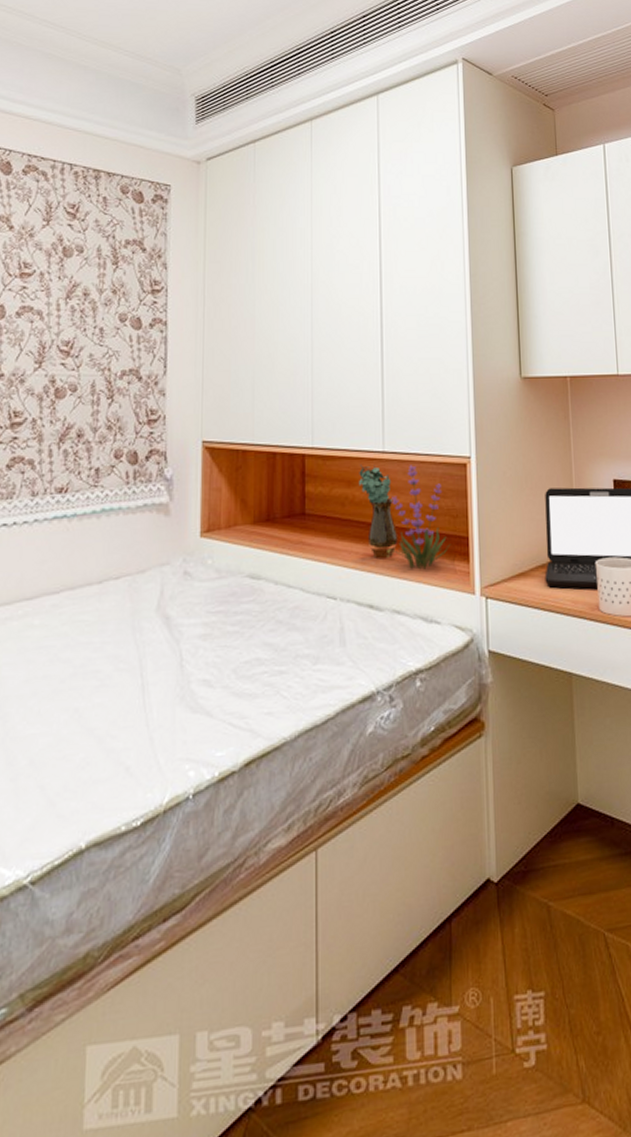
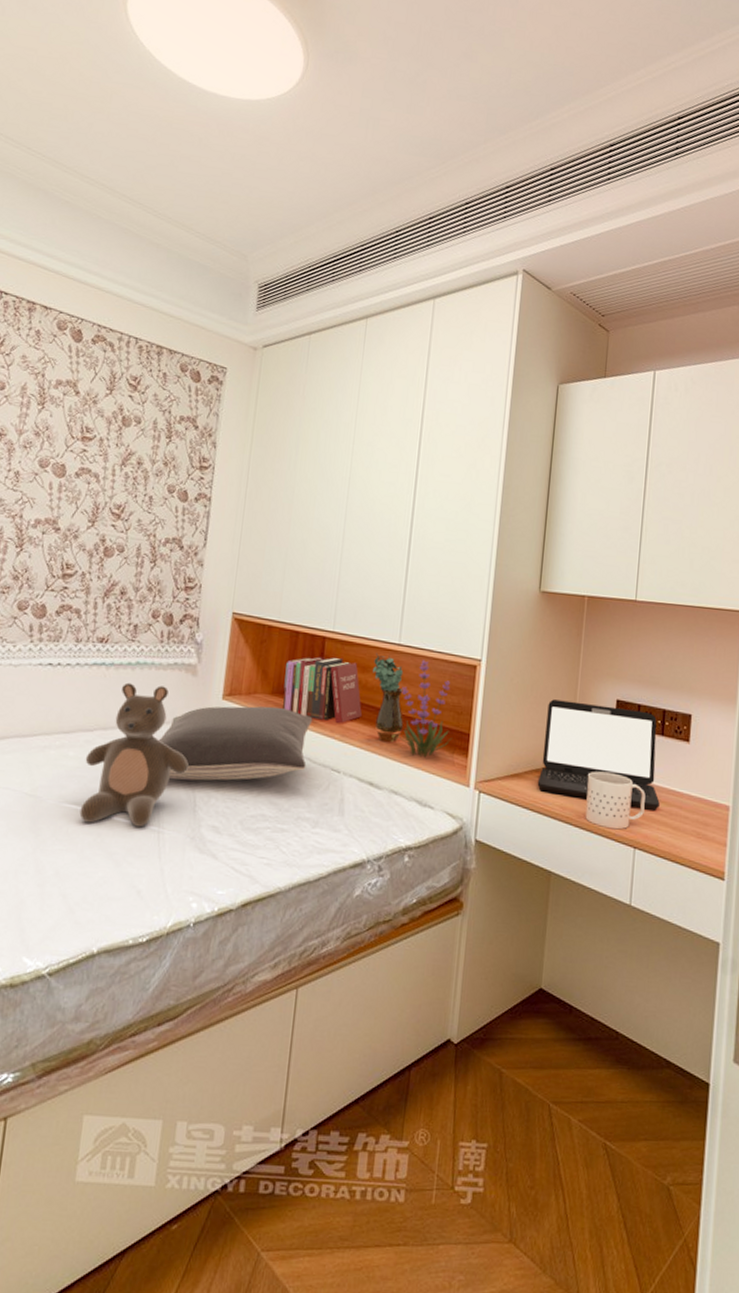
stuffed bear: none [52,531,170,698] -> present [79,682,189,827]
pillow: none [135,537,301,633] -> present [159,706,313,781]
books: none [266,475,352,546] -> present [282,657,362,724]

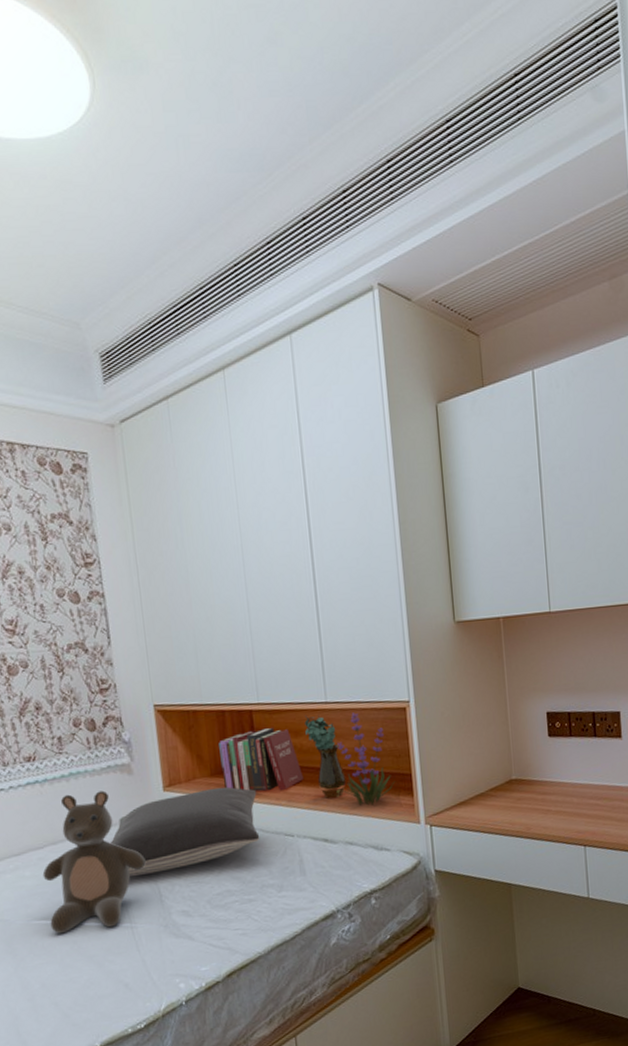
laptop: present [537,699,660,812] -> none [481,717,602,814]
mug: present [585,771,646,830] -> none [530,781,589,834]

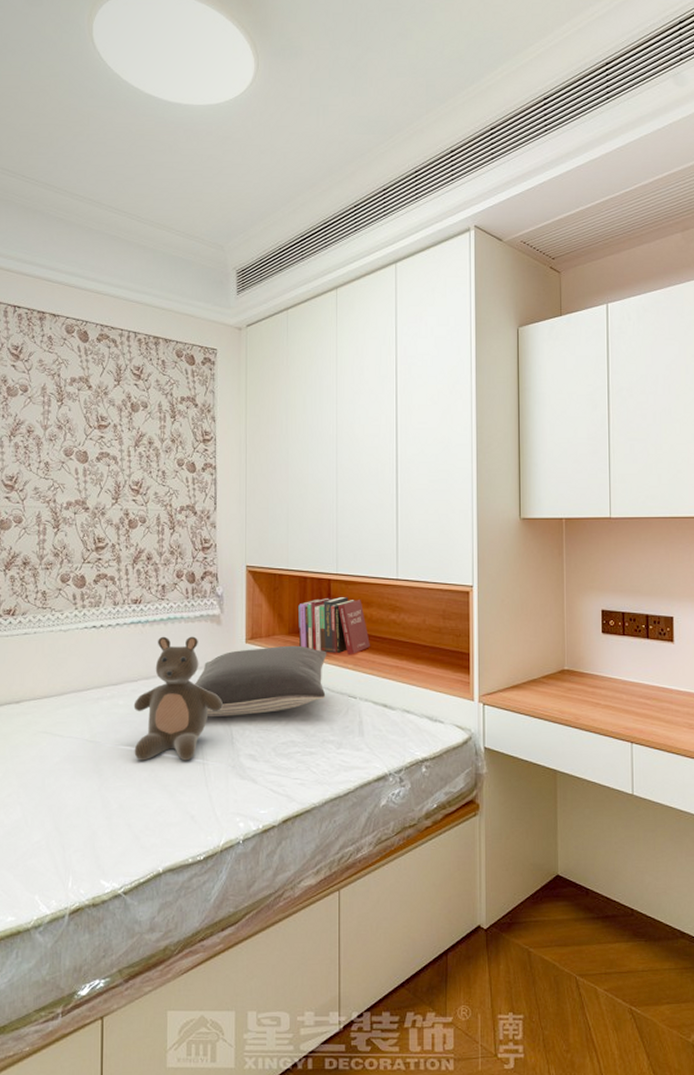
vase: present [304,715,347,799] -> none [376,588,409,668]
plant: present [337,712,396,806] -> none [404,591,454,678]

